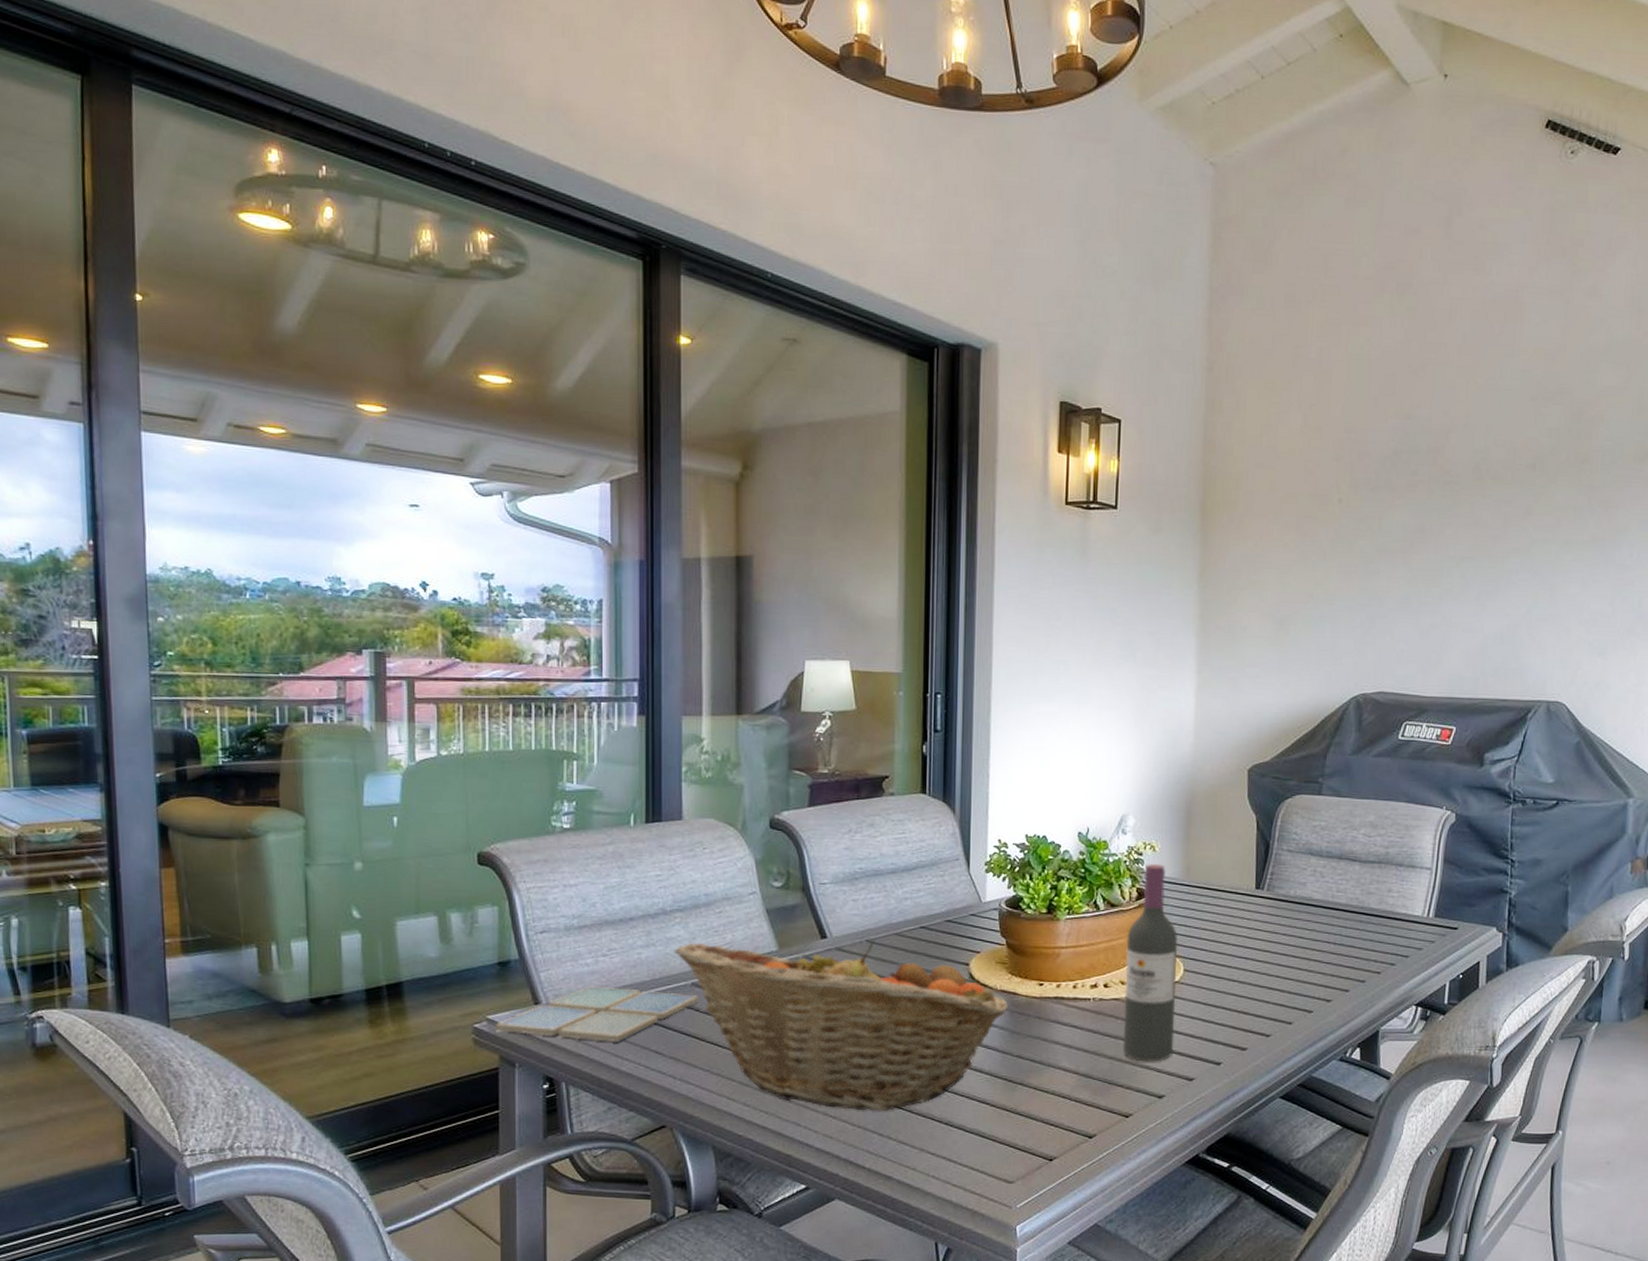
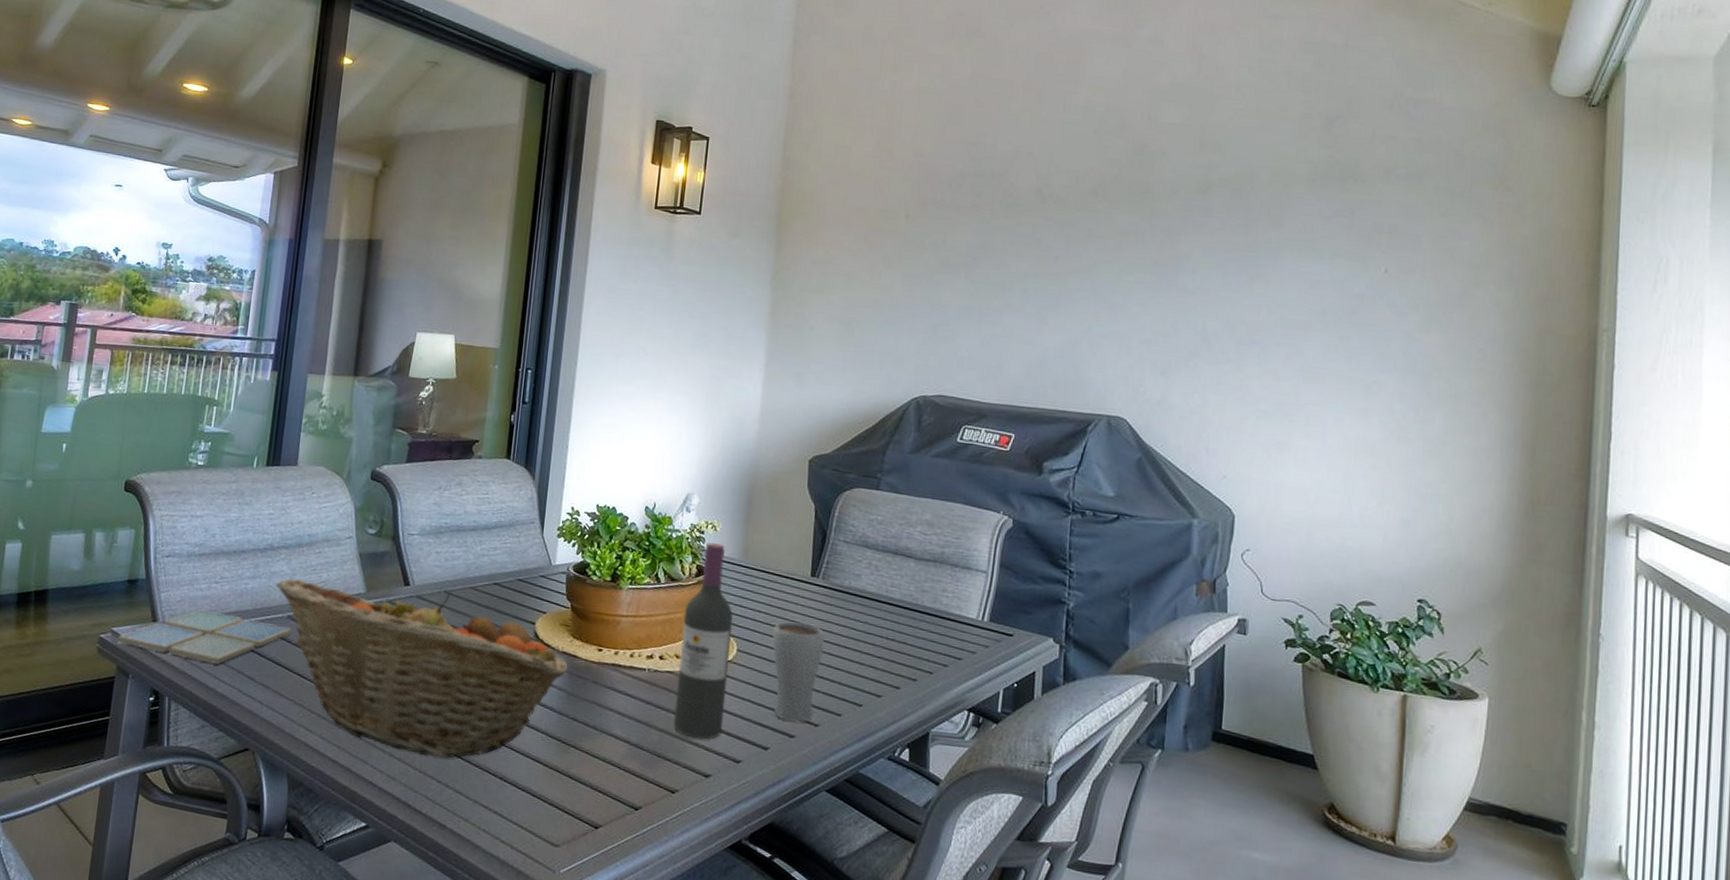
drinking glass: none [1220,935,1273,1035] -> present [772,621,826,723]

